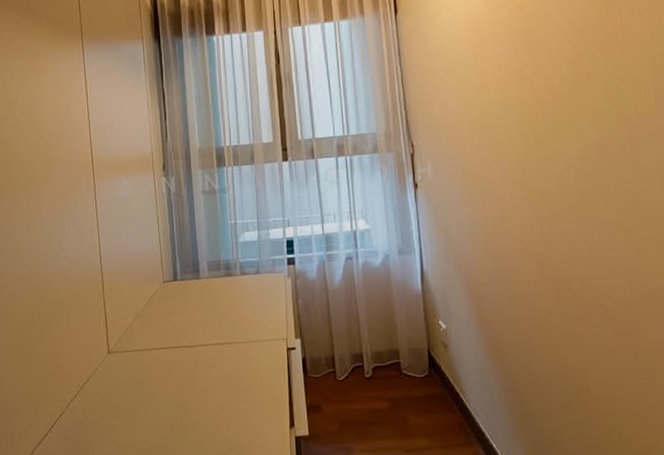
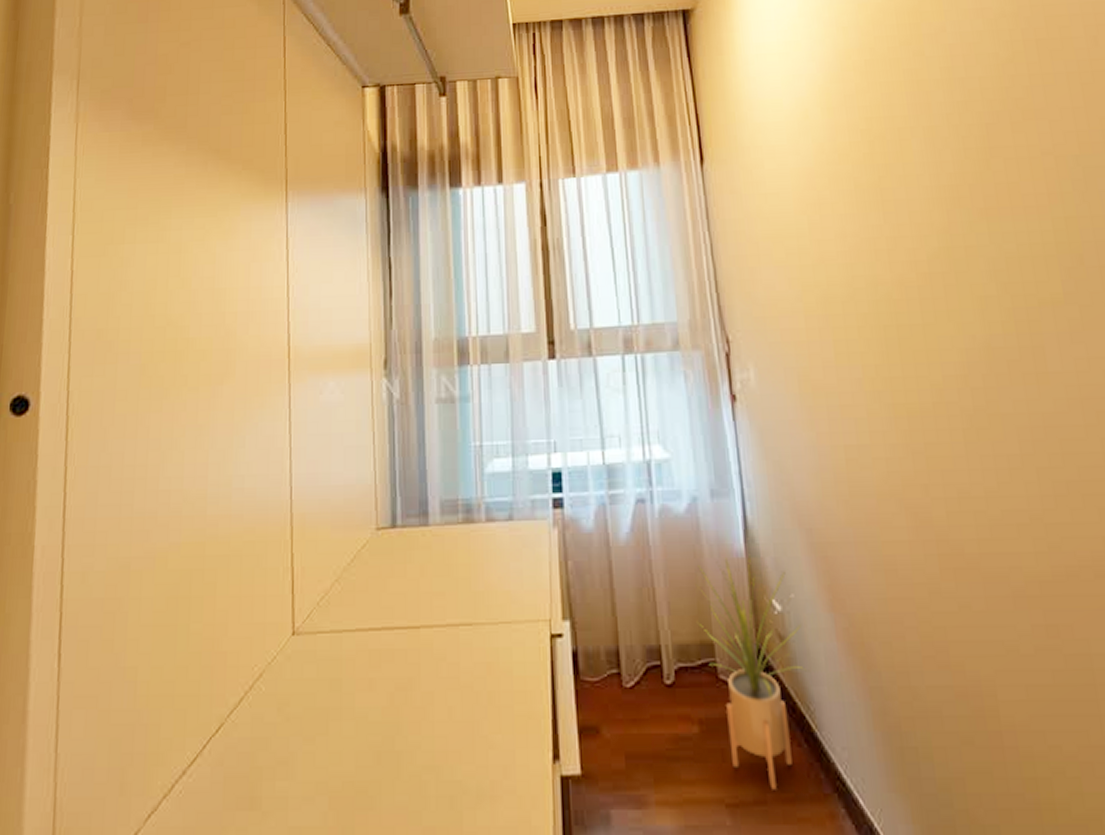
house plant: none [387,292,464,440] -> present [696,554,810,790]

